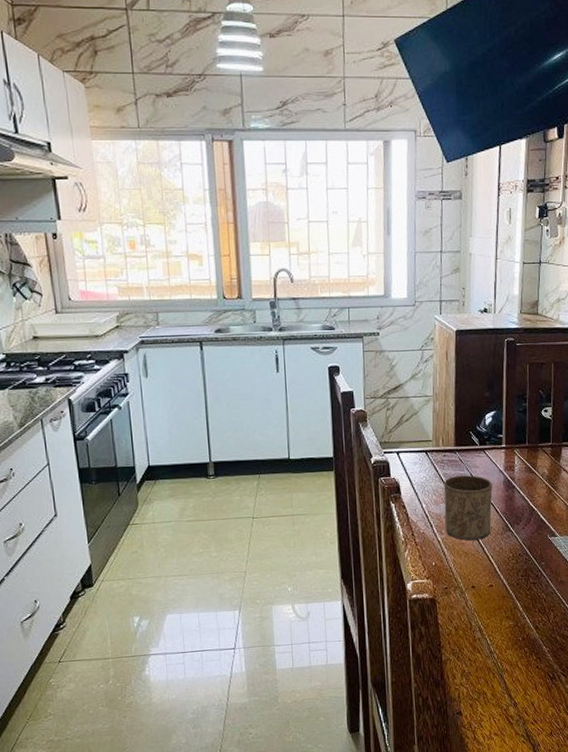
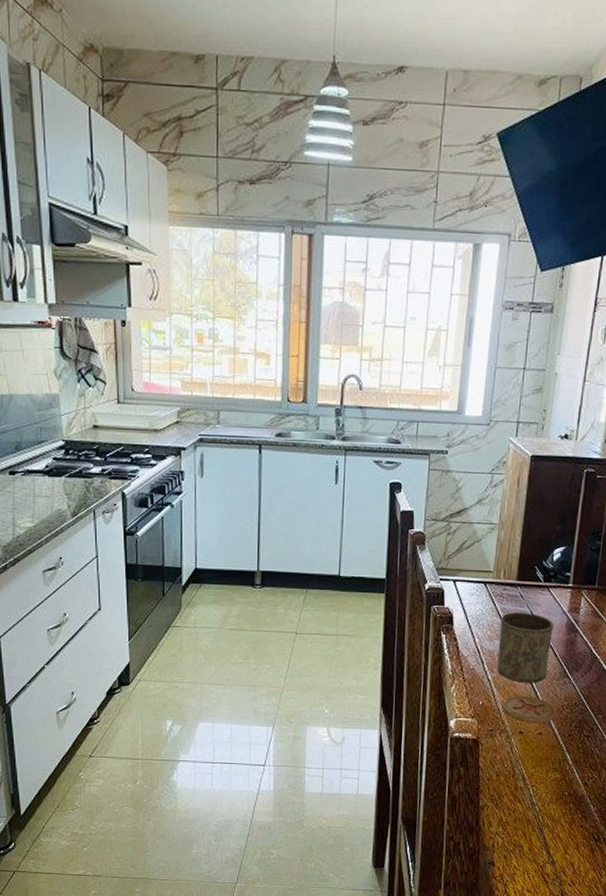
coaster: none [454,552,504,577] -> present [503,695,557,723]

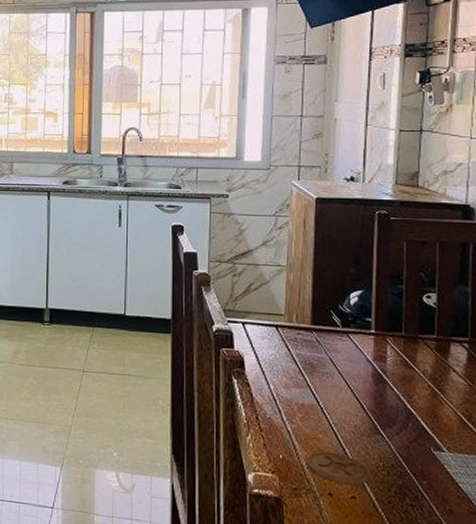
cup: present [497,612,553,683] -> none [296,358,357,439]

